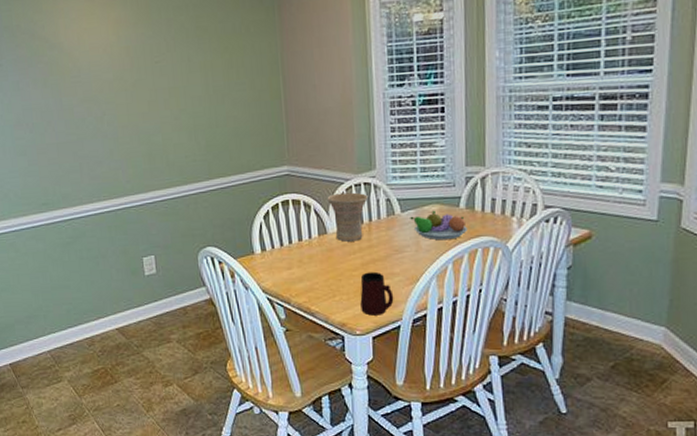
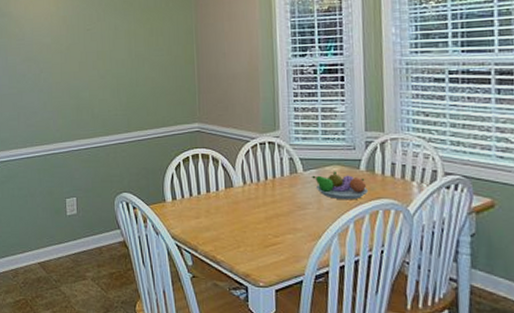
vase: present [327,192,368,242] -> none [233,150,272,196]
mug: present [360,271,394,316] -> none [264,226,297,269]

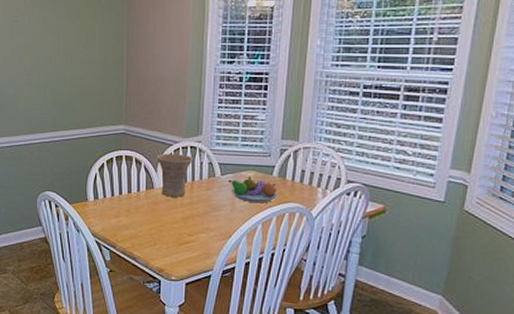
vase: none [233,150,272,196] -> present [156,153,193,197]

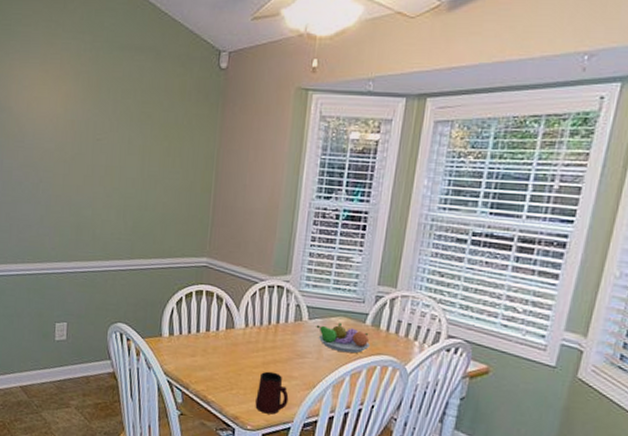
vase: present [156,153,193,197] -> none [239,291,279,340]
mug: none [178,225,208,265] -> present [255,371,289,415]

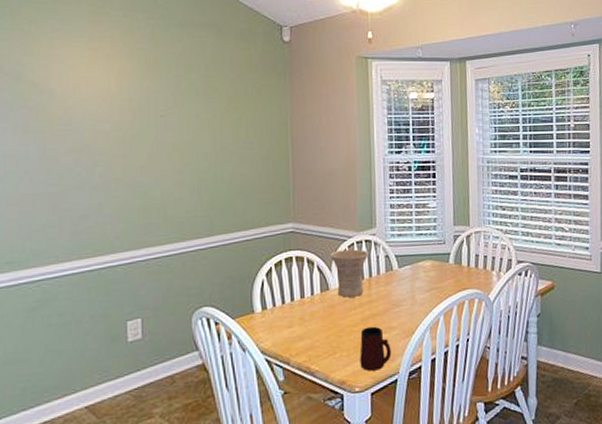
vase: none [239,291,279,340] -> present [330,249,369,298]
fruit bowl: present [316,322,371,354] -> none [406,266,457,294]

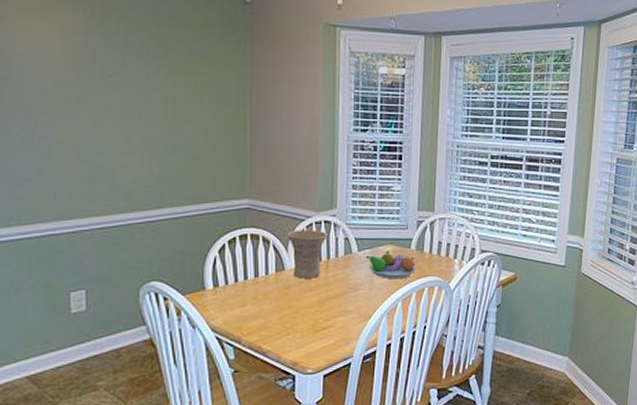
mug: present [360,326,392,371] -> none [314,309,346,354]
fruit bowl: none [406,266,457,294] -> present [366,250,417,279]

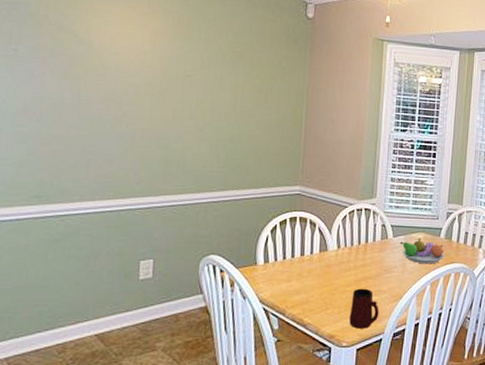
vase: present [287,230,327,279] -> none [331,215,367,259]
mug: none [314,309,346,354] -> present [349,288,379,329]

